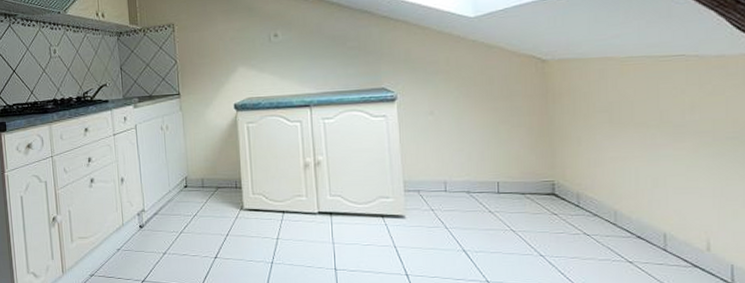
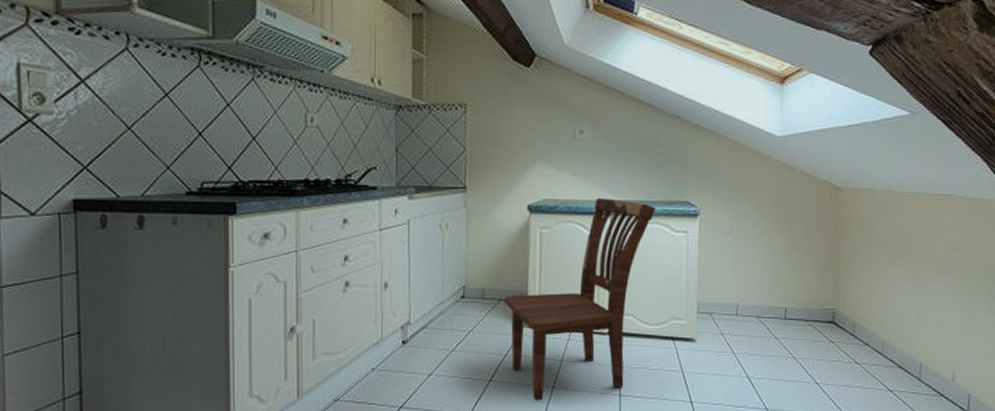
dining chair: none [222,91,353,275] -> present [505,197,656,401]

